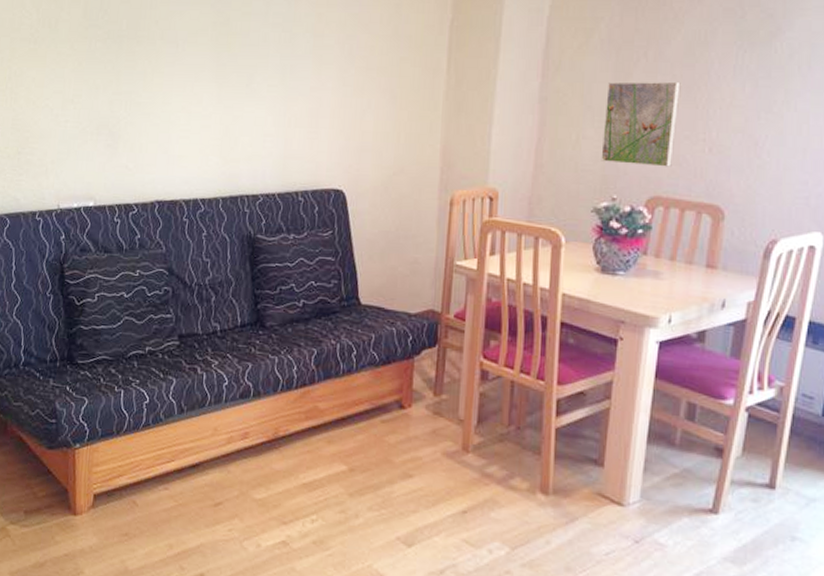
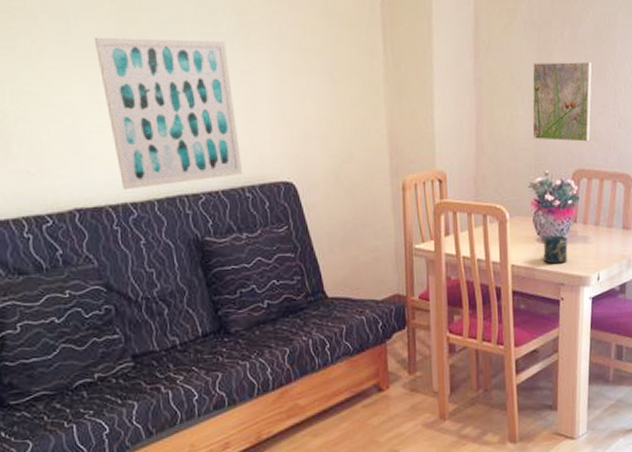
wall art: none [195,58,301,188] -> present [95,37,242,190]
cup: none [602,266,634,299] -> present [543,235,568,264]

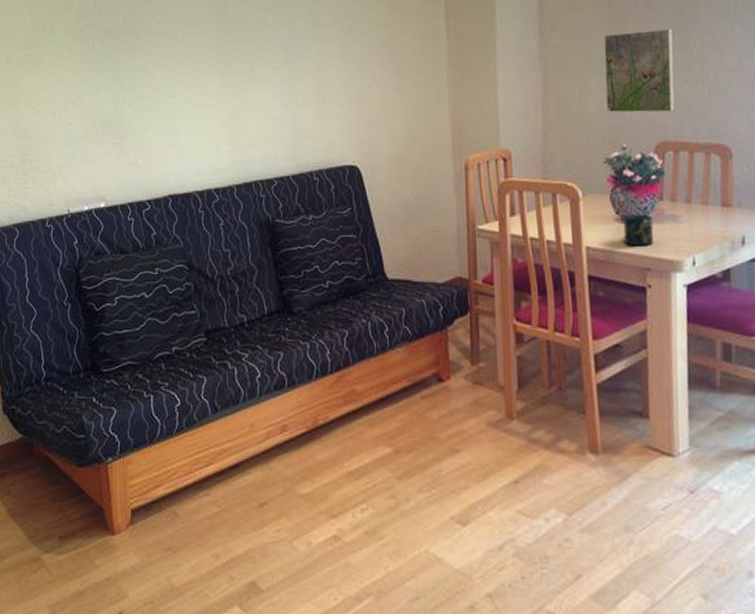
wall art: present [95,37,242,190] -> none [196,42,311,178]

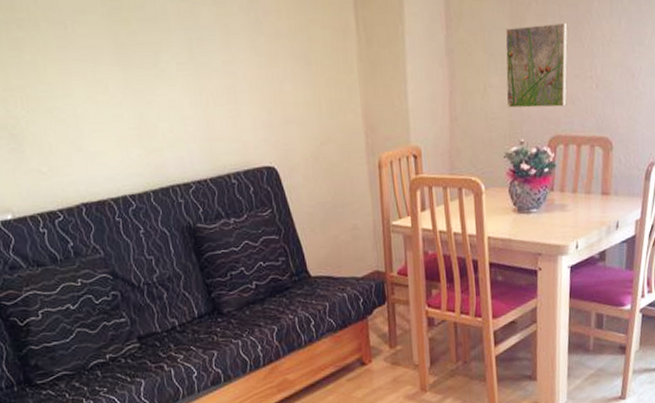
cup: present [623,214,654,246] -> none [519,204,545,234]

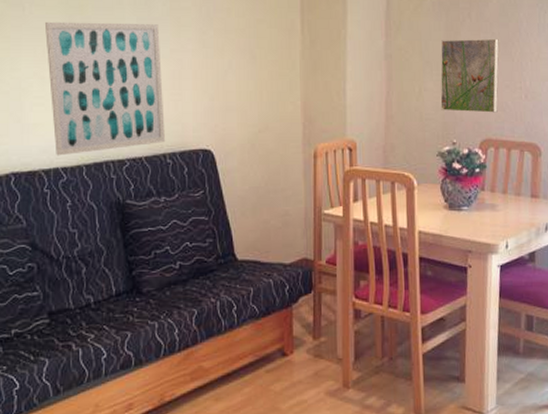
wall art: none [90,34,228,184] -> present [45,21,165,156]

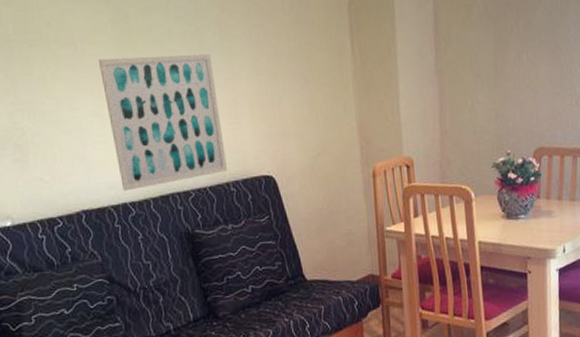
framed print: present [440,38,499,113] -> none [490,46,550,123]

